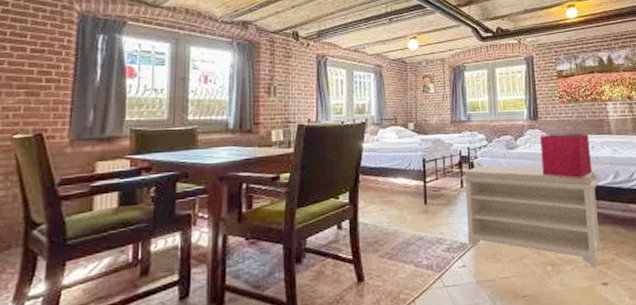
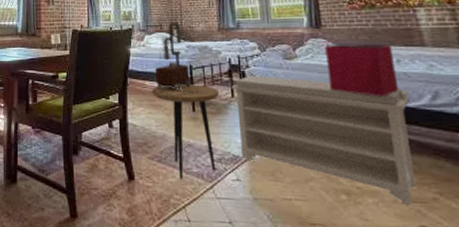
table lamp: none [381,115,430,191] -> present [149,22,198,96]
side table: none [384,177,449,274] -> present [151,84,219,180]

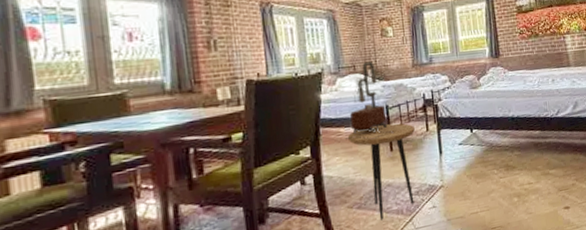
bench: present [231,75,416,206] -> none [425,103,562,194]
storage bin: present [325,43,400,97] -> none [502,67,553,112]

